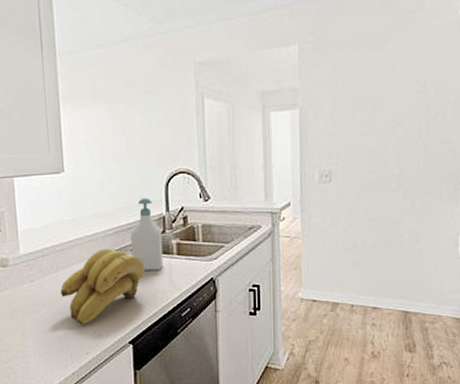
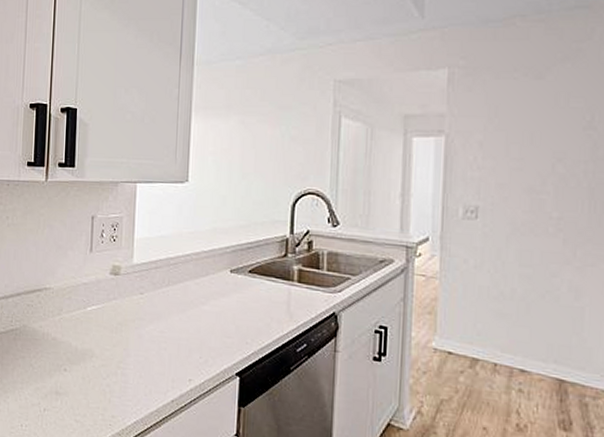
banana bunch: present [60,248,145,324] -> none [170,266,262,347]
soap bottle: present [130,198,164,270] -> none [248,216,284,297]

